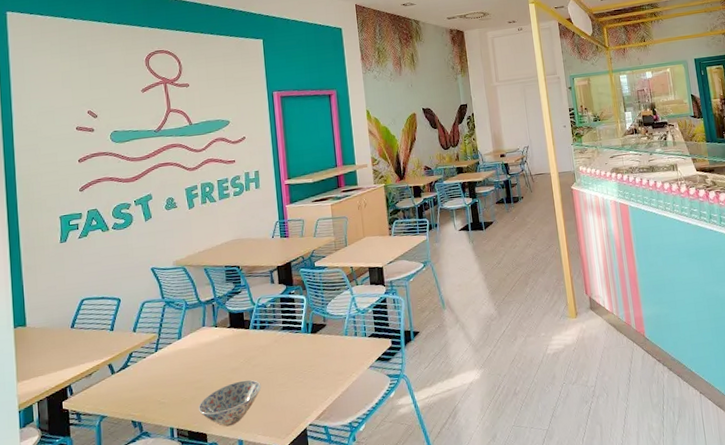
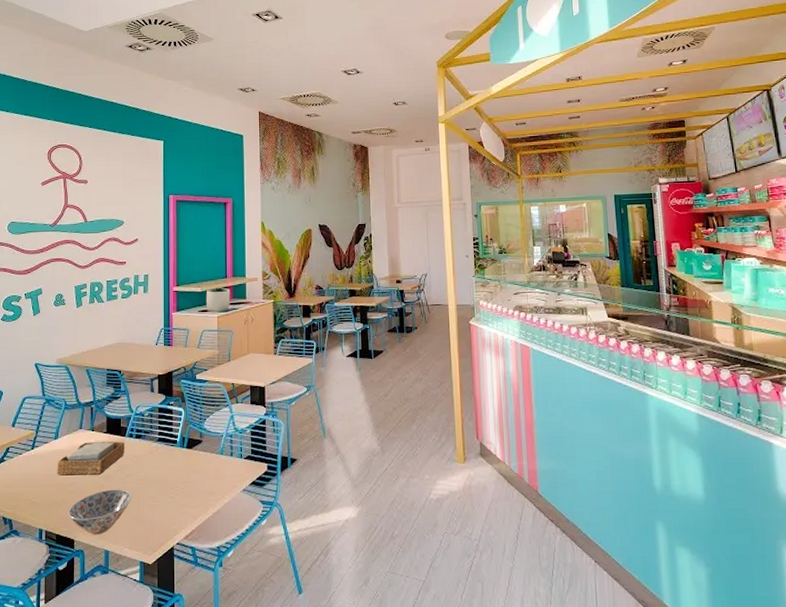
napkin holder: none [183,334,250,374] -> present [57,441,125,476]
planter: none [318,176,343,202] -> present [206,287,231,313]

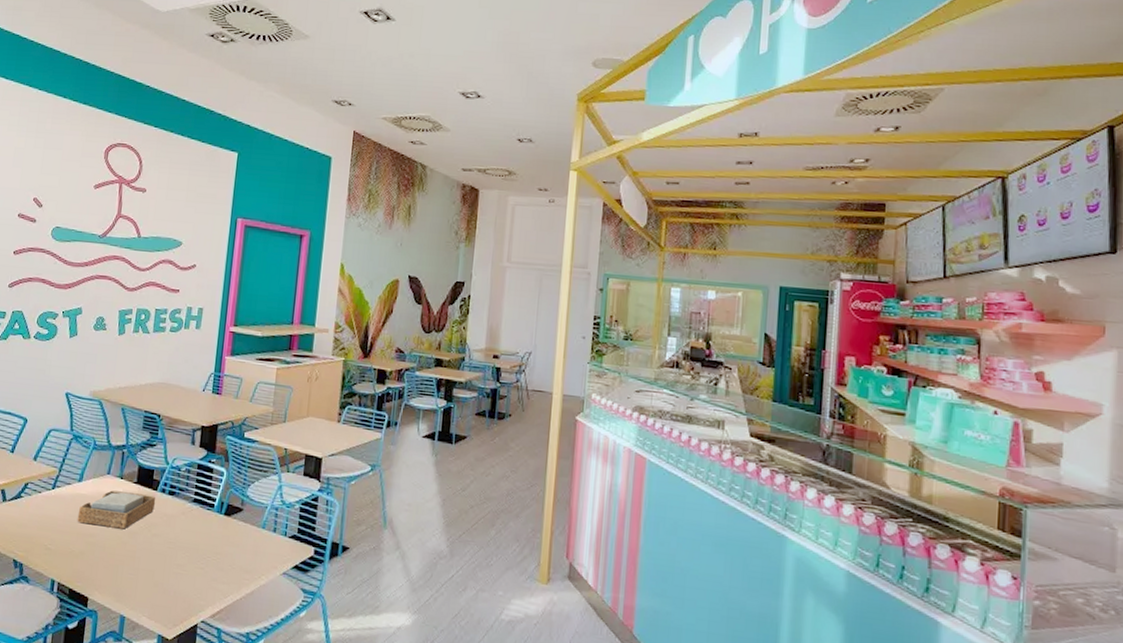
bowl: present [68,489,132,535] -> none [84,547,158,597]
planter: present [206,287,231,313] -> none [265,334,296,365]

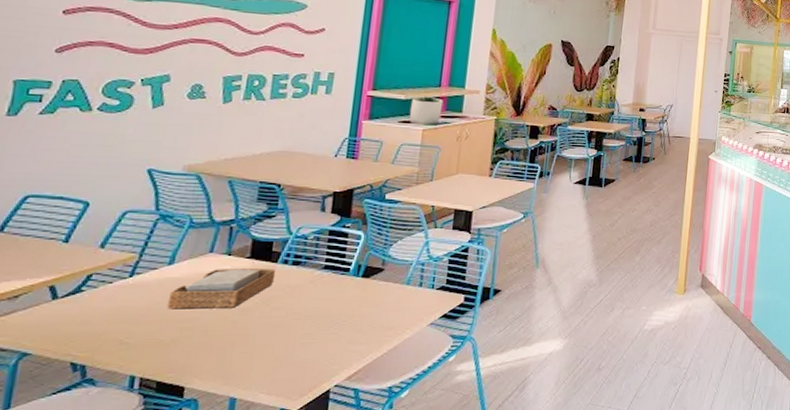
planter: none [265,334,296,365] -> present [409,96,444,126]

